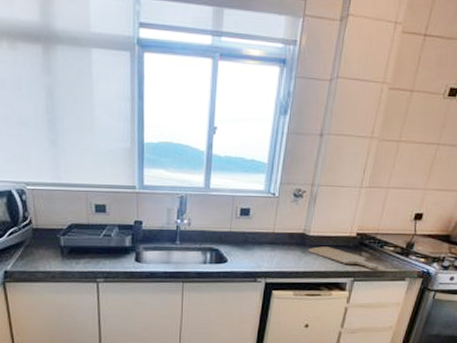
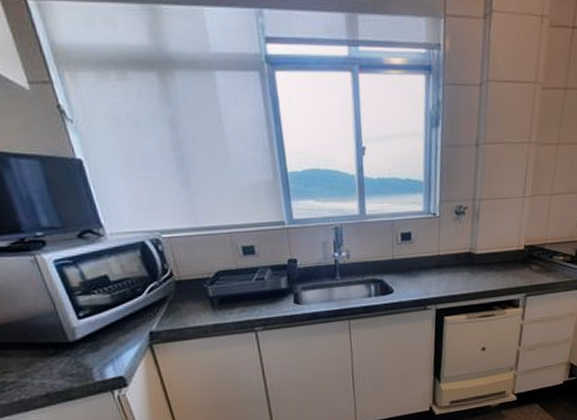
chopping board: present [308,246,379,270] -> none [476,263,550,282]

